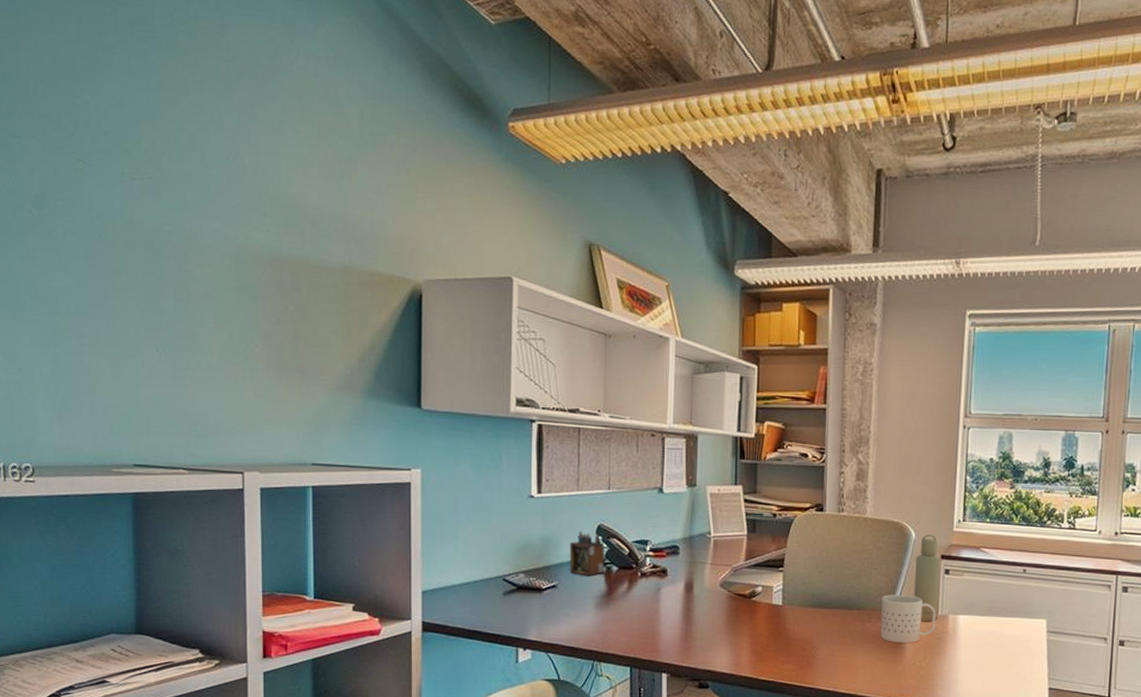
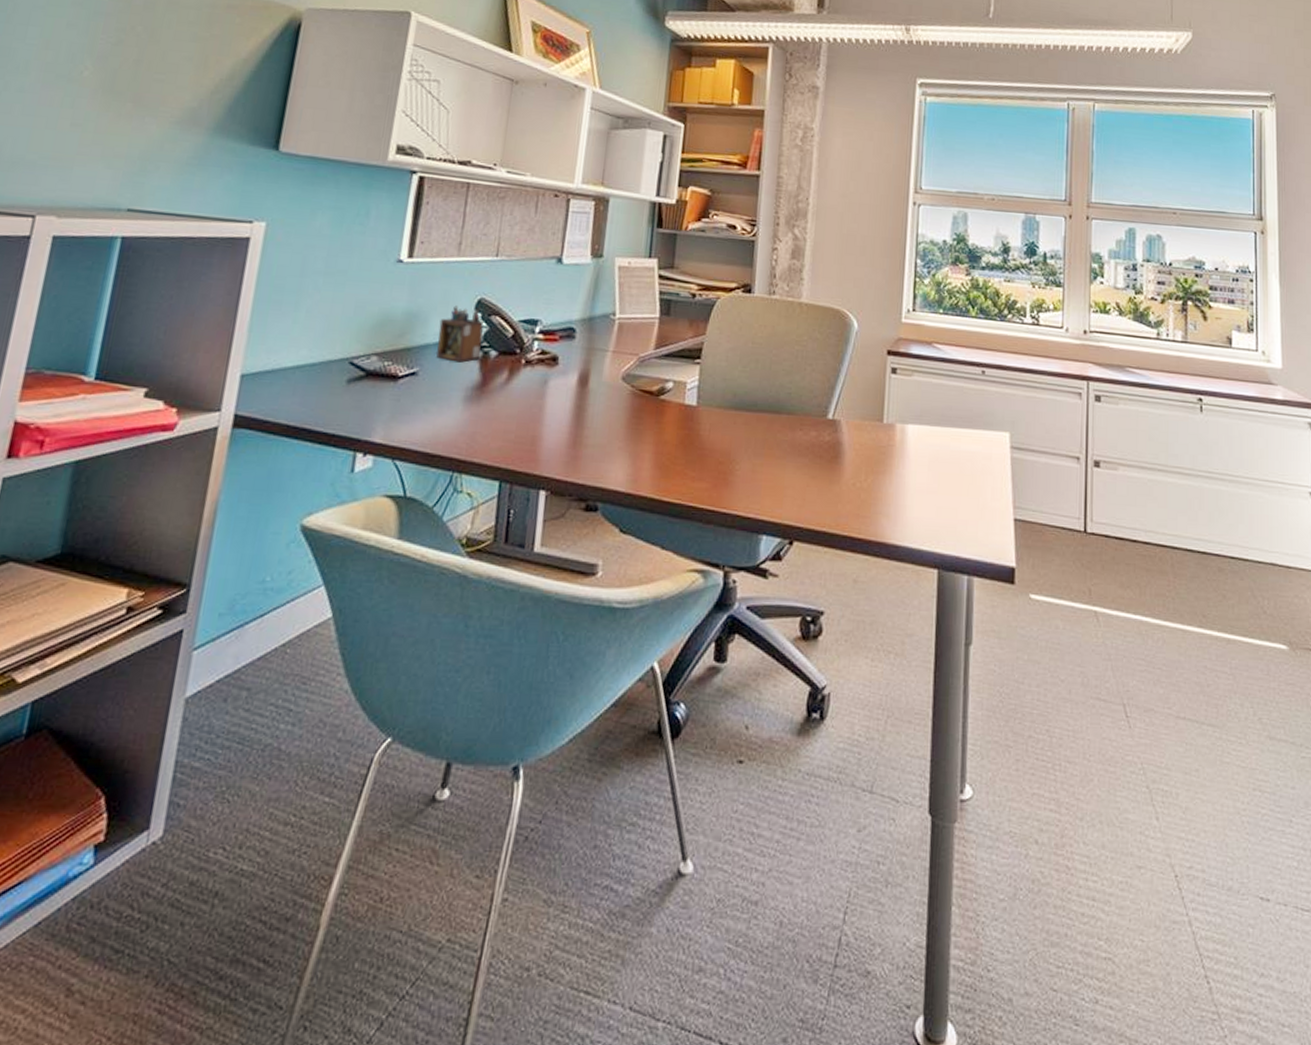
mug: present [880,594,936,644] -> none [813,396,881,459]
bottle: present [914,534,941,622] -> none [855,325,887,433]

